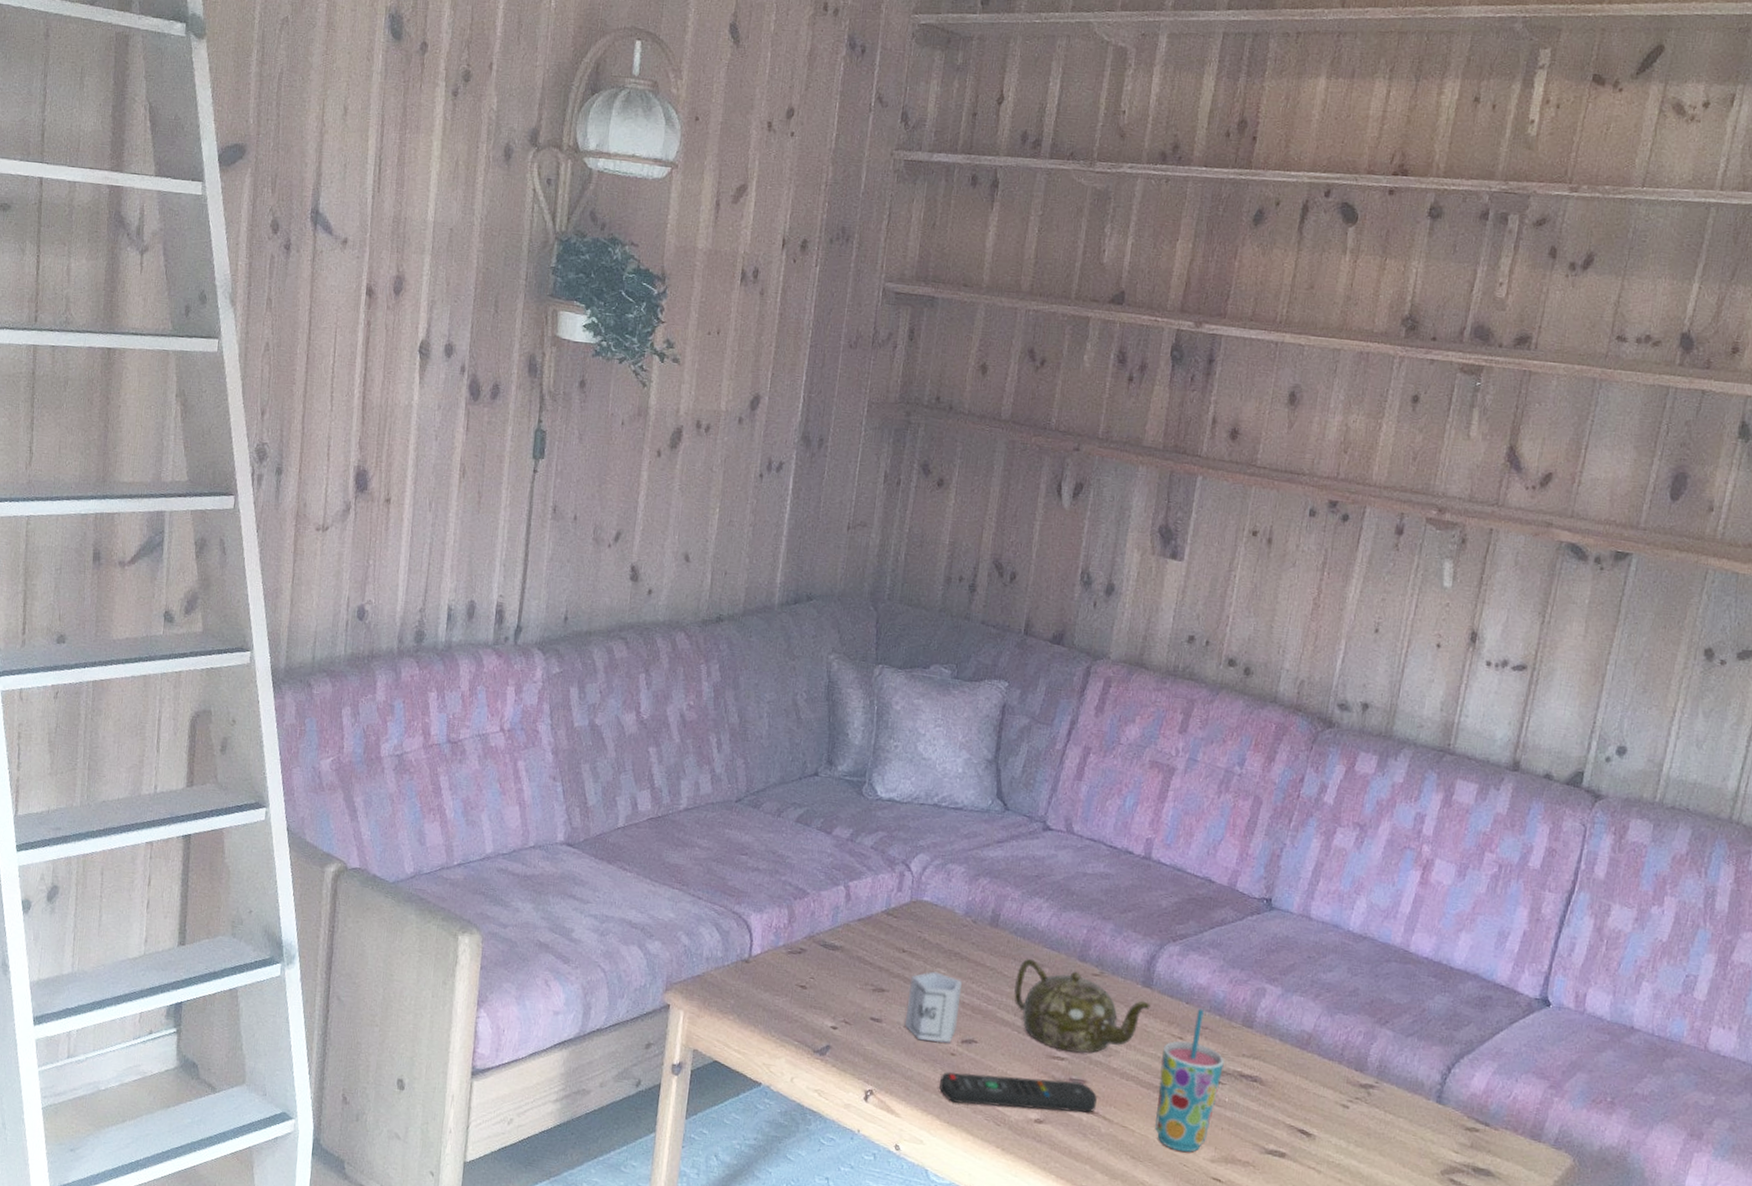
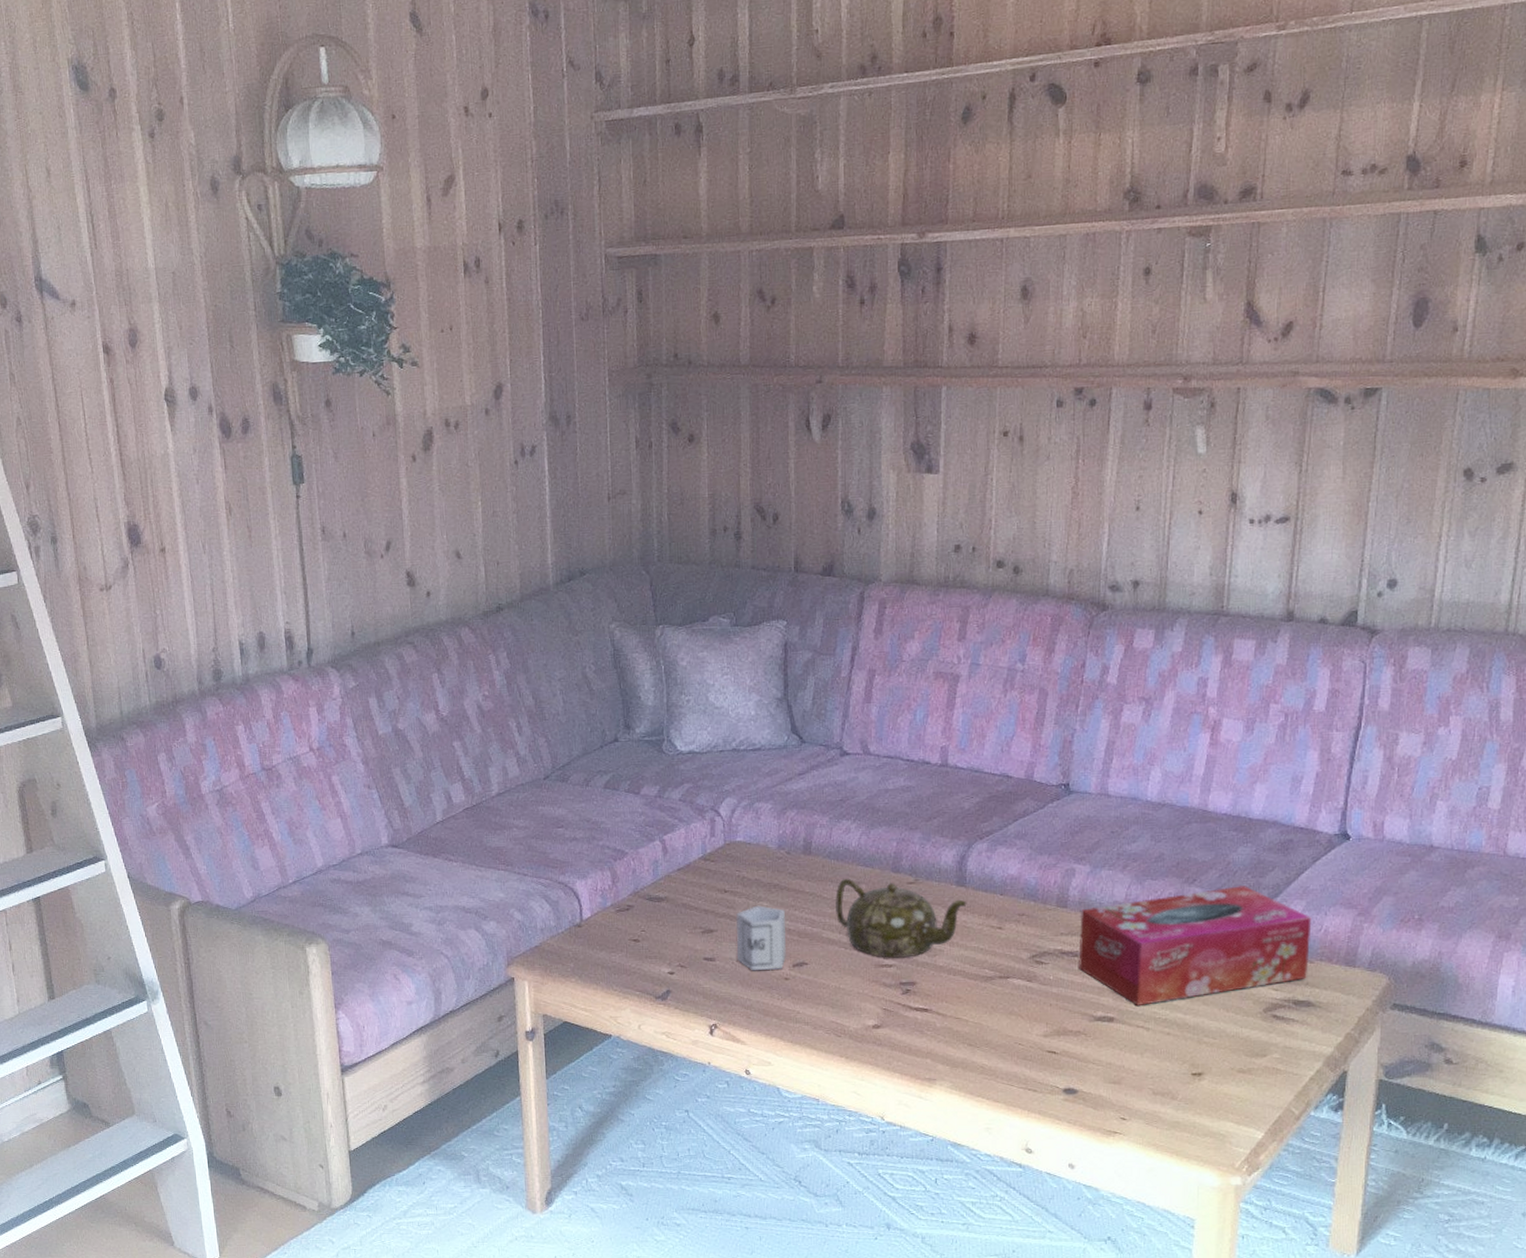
remote control: present [939,1071,1097,1113] -> none [778,985,928,1022]
cup: present [1155,1008,1224,1153] -> none [983,898,1044,1033]
tissue box: none [1256,1032,1502,1147] -> present [1079,886,1312,1007]

